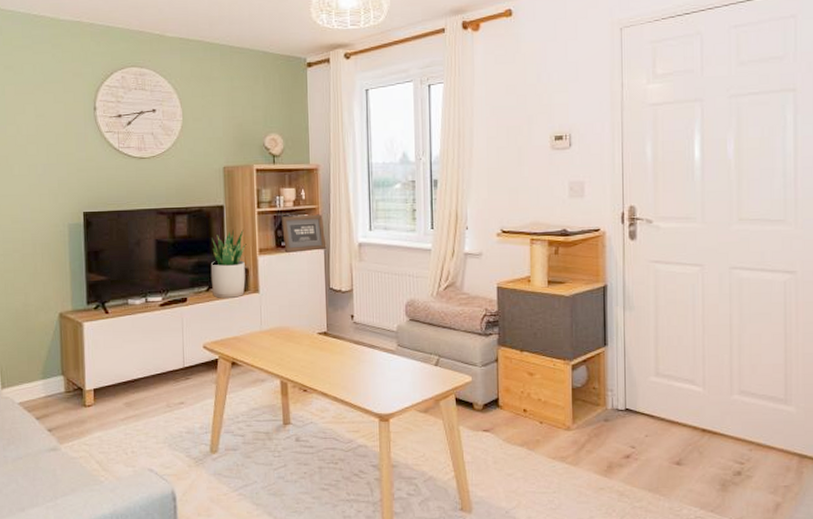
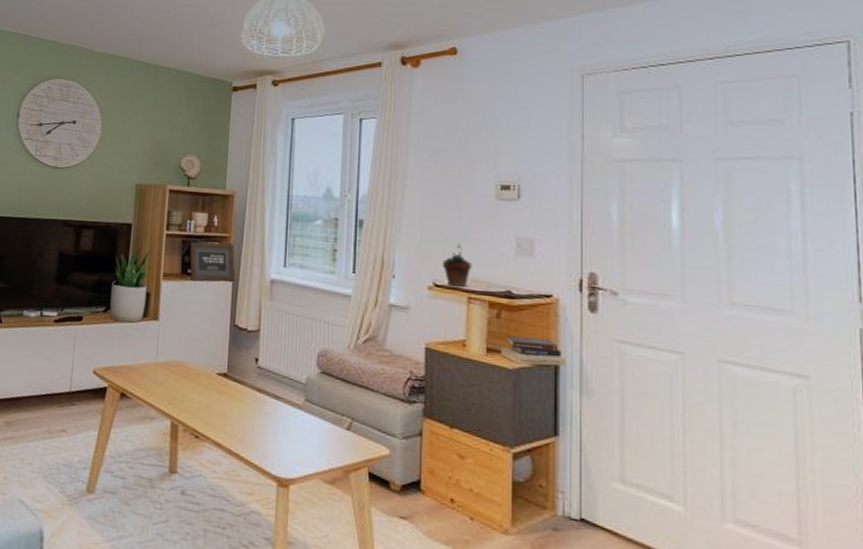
succulent plant: none [508,192,533,232] -> present [443,243,472,288]
books: none [559,266,612,291] -> present [500,336,566,367]

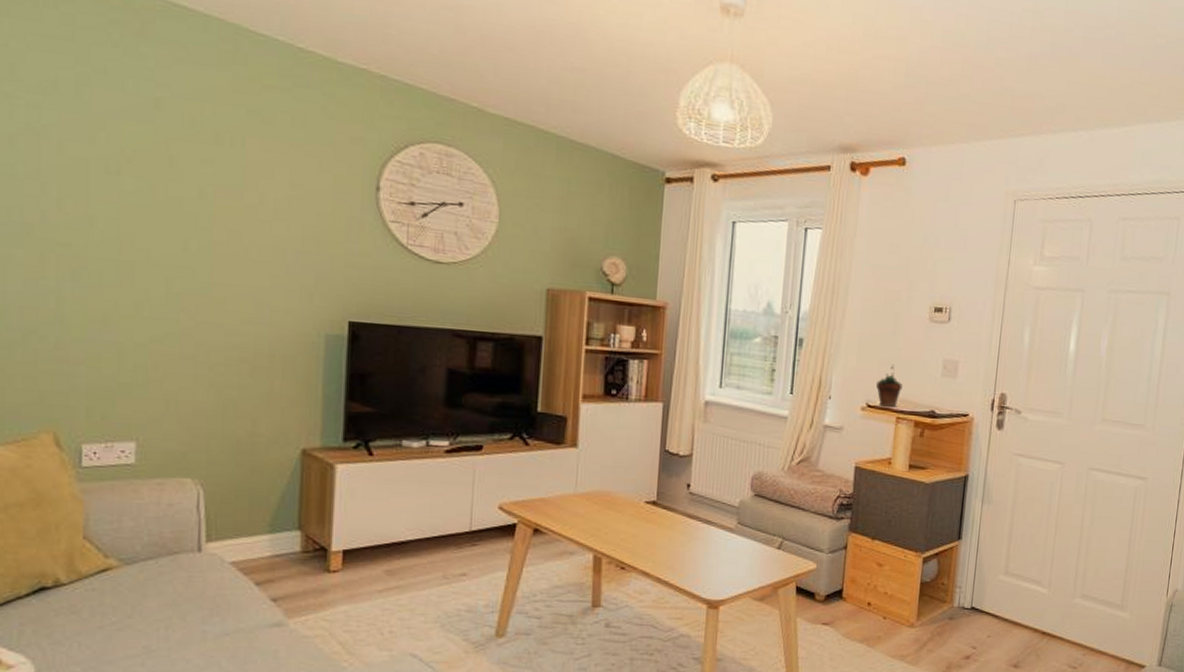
planter: present [109,250,150,323] -> none [517,367,566,451]
picture frame: present [190,242,236,282] -> none [614,359,667,404]
books: present [500,336,566,367] -> none [920,452,974,479]

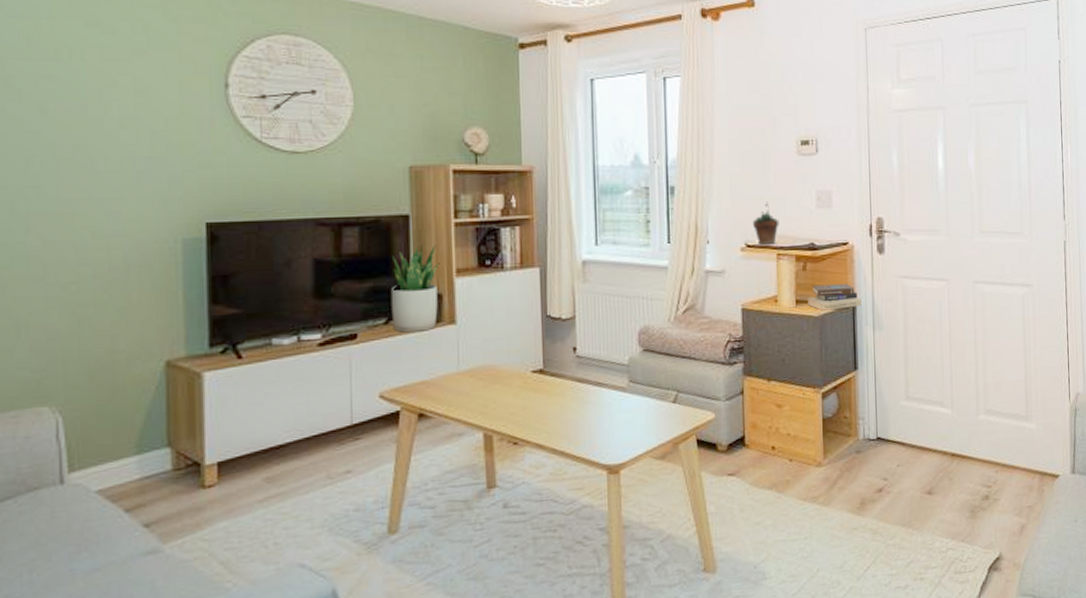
planter: none [517,367,566,451] -> present [390,244,438,333]
books: none [920,452,974,479] -> present [807,283,862,311]

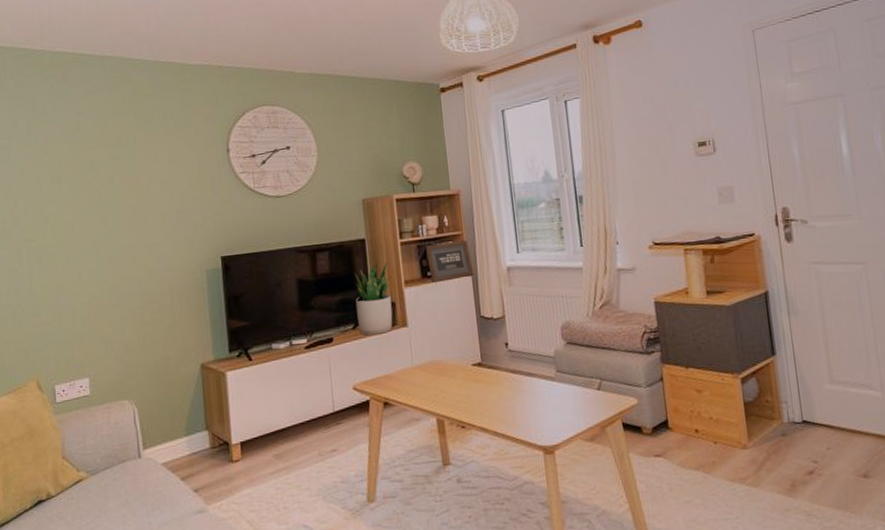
picture frame: none [486,226,543,273] -> present [426,240,474,283]
succulent plant: present [753,201,779,246] -> none [658,202,684,242]
books: present [807,283,862,311] -> none [718,272,774,300]

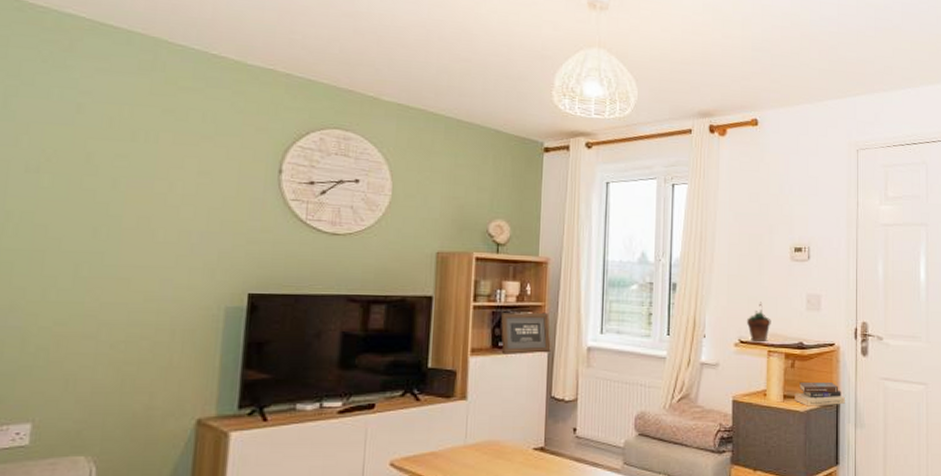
planter: present [355,261,393,336] -> none [408,324,455,405]
succulent plant: none [658,202,684,242] -> present [747,302,771,343]
books: none [718,272,774,300] -> present [794,381,845,407]

